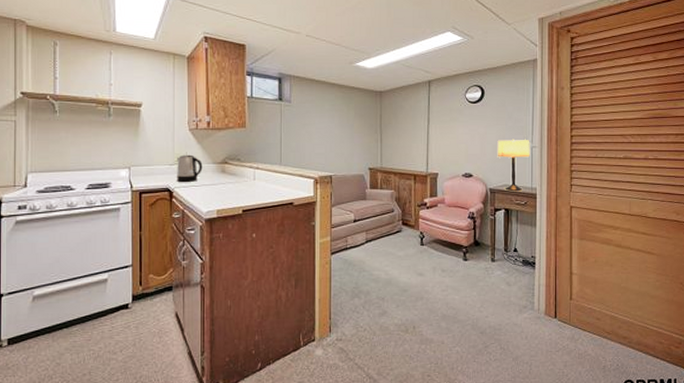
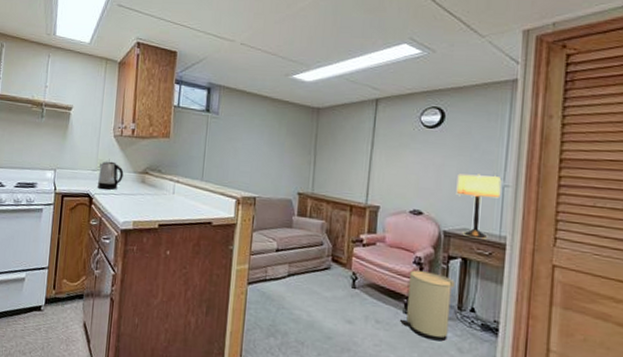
pedal bin: none [460,224,501,279] -> present [399,270,455,342]

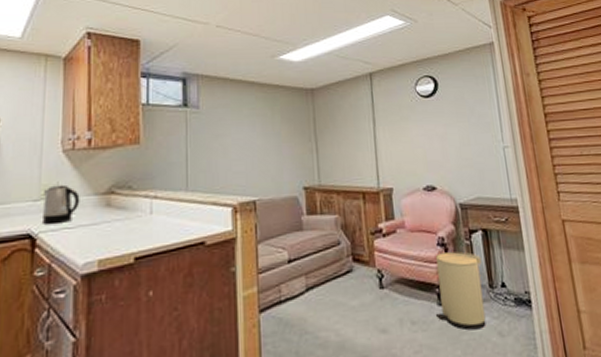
table lamp: present [456,174,501,239] -> none [462,139,503,206]

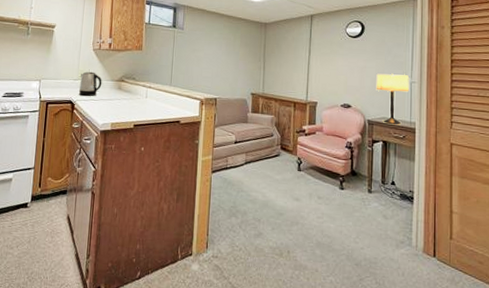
pedal bin: present [435,252,486,330] -> none [336,153,378,211]
table lamp: none [462,139,503,206] -> present [376,74,409,125]

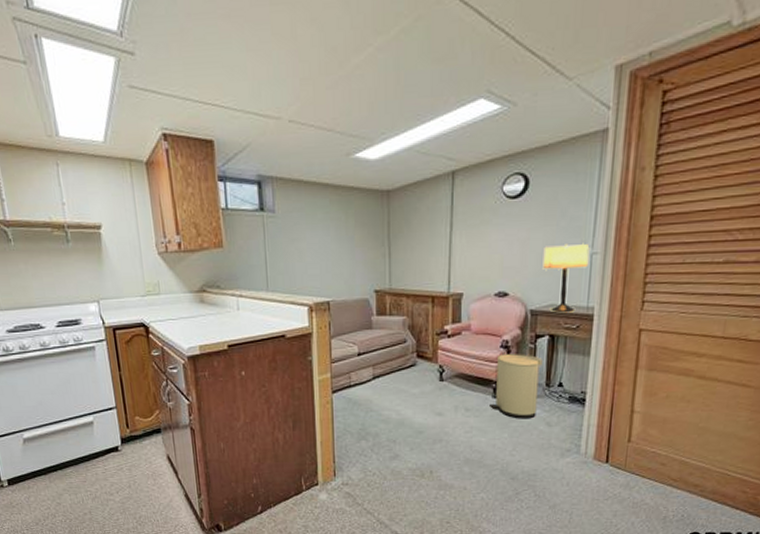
kettle: present [79,71,102,96] -> none [148,283,179,315]
pedal bin: none [336,153,378,211] -> present [488,354,543,419]

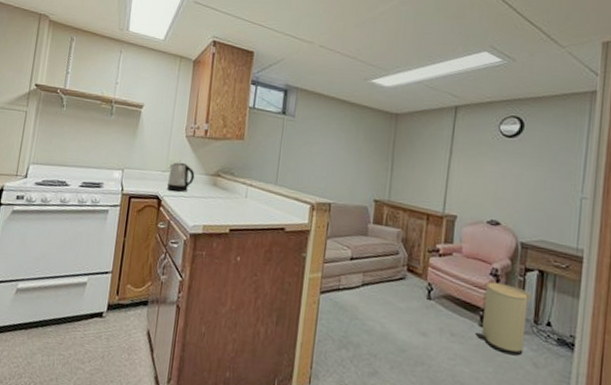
kettle: none [148,283,179,315] -> present [167,162,195,192]
table lamp: present [542,244,589,313] -> none [534,186,579,251]

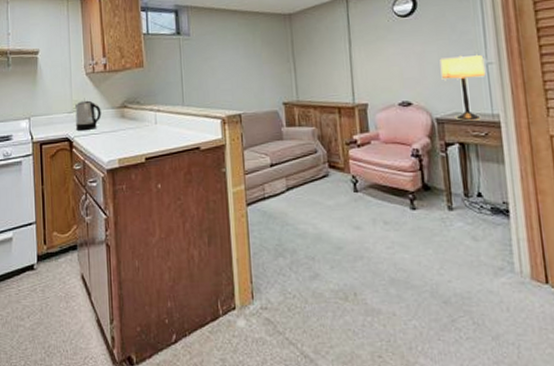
pedal bin: present [474,282,532,356] -> none [407,163,460,233]
table lamp: none [534,186,579,251] -> present [440,55,486,121]

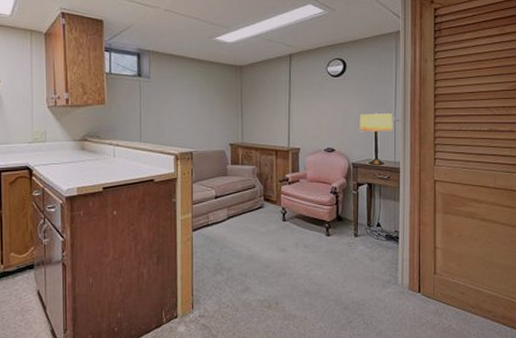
kettle: present [75,100,102,130] -> none [36,132,62,160]

